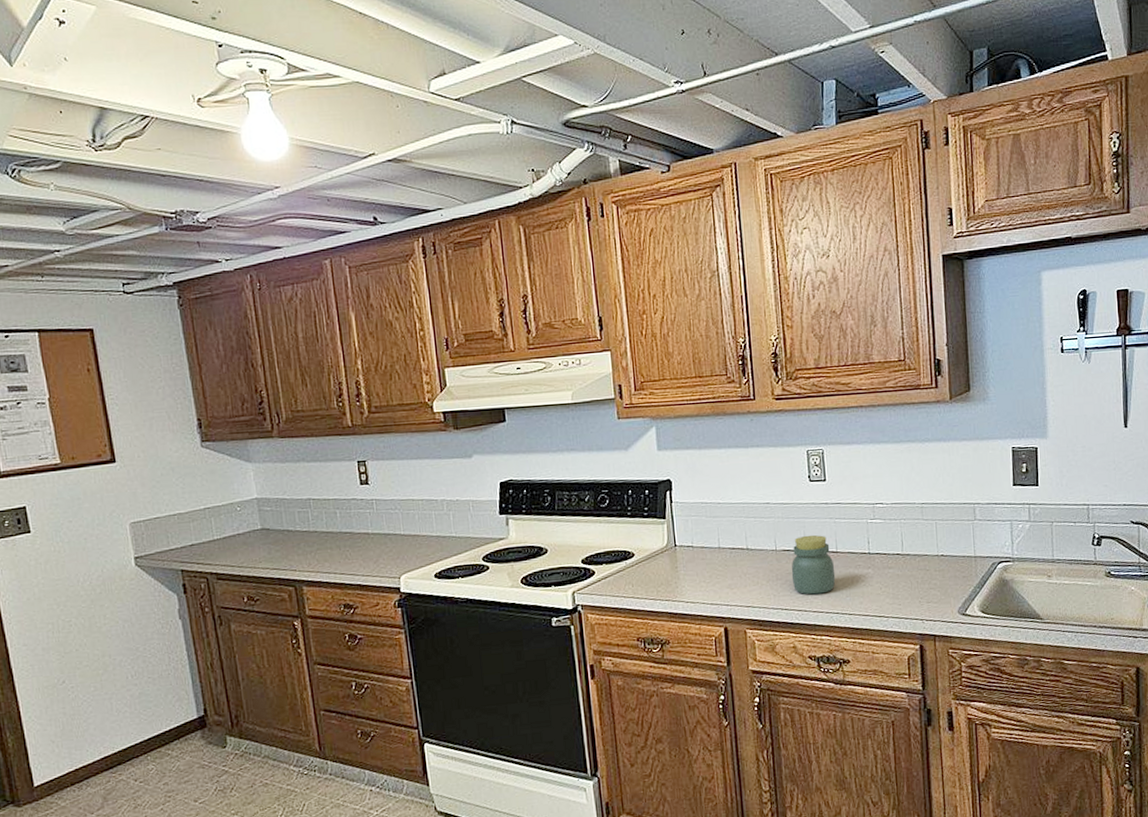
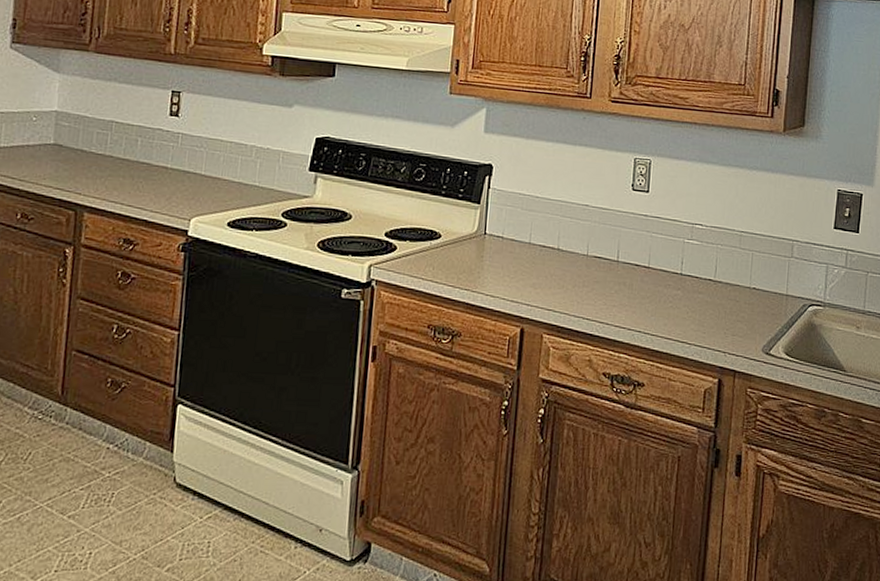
jar: present [791,534,836,595] -> none [598,245,644,309]

